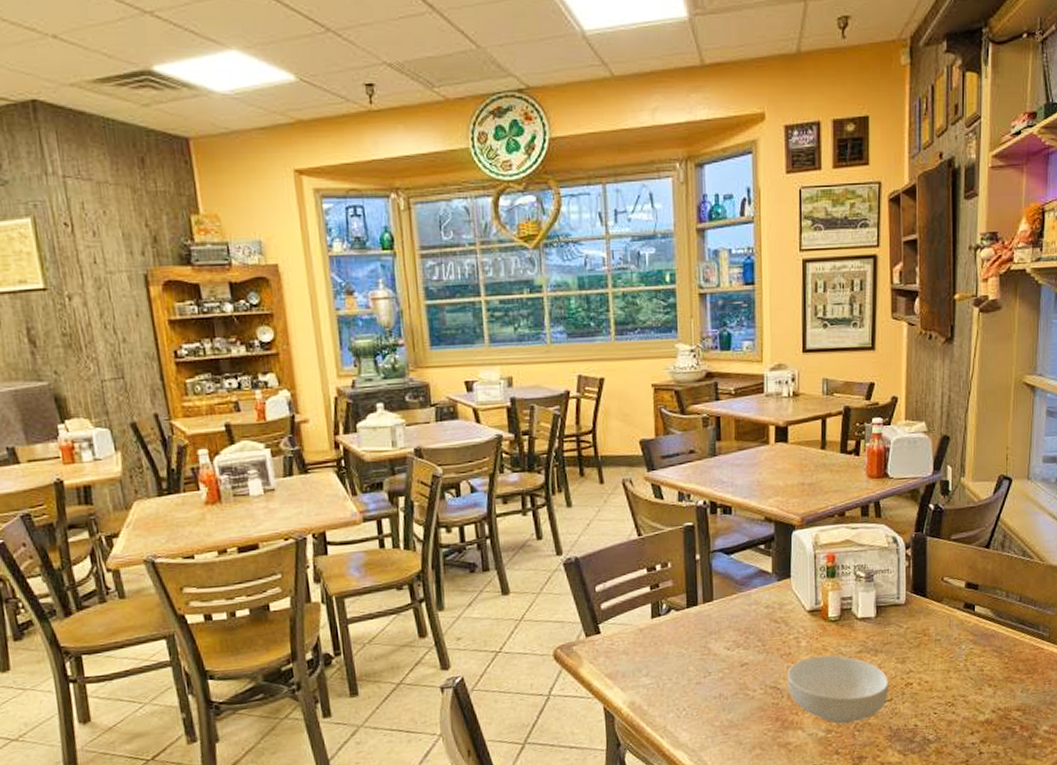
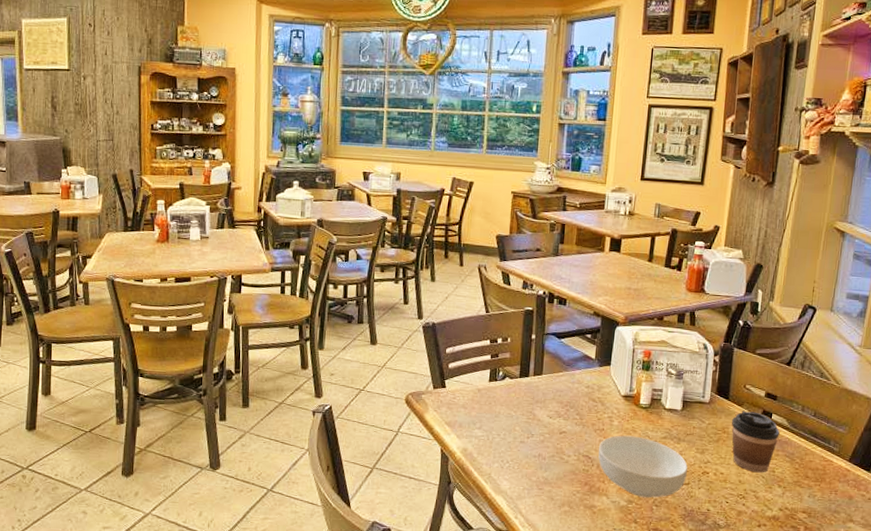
coffee cup: none [932,606,985,675] -> present [731,411,780,473]

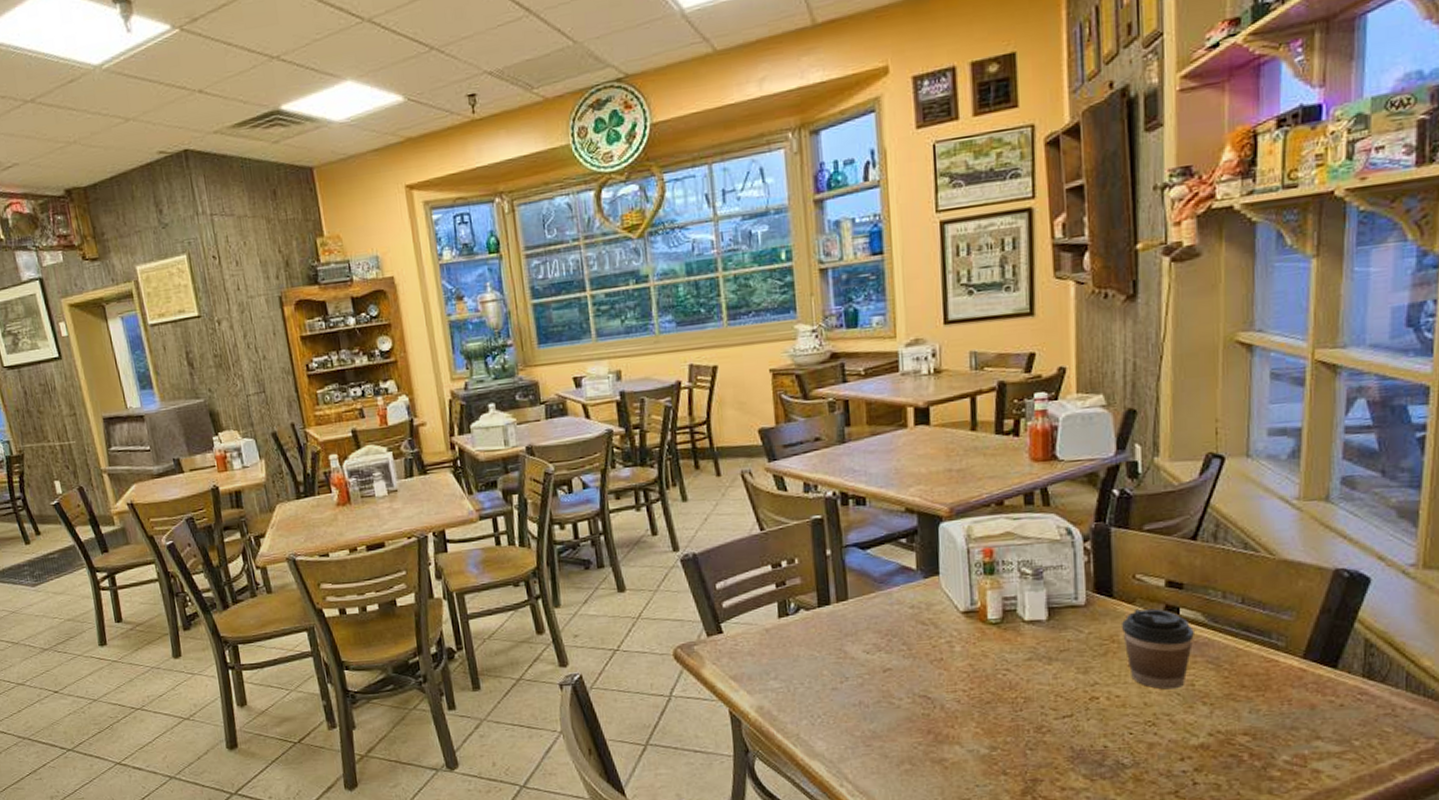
cereal bowl: present [598,435,688,498] -> none [938,662,1069,740]

